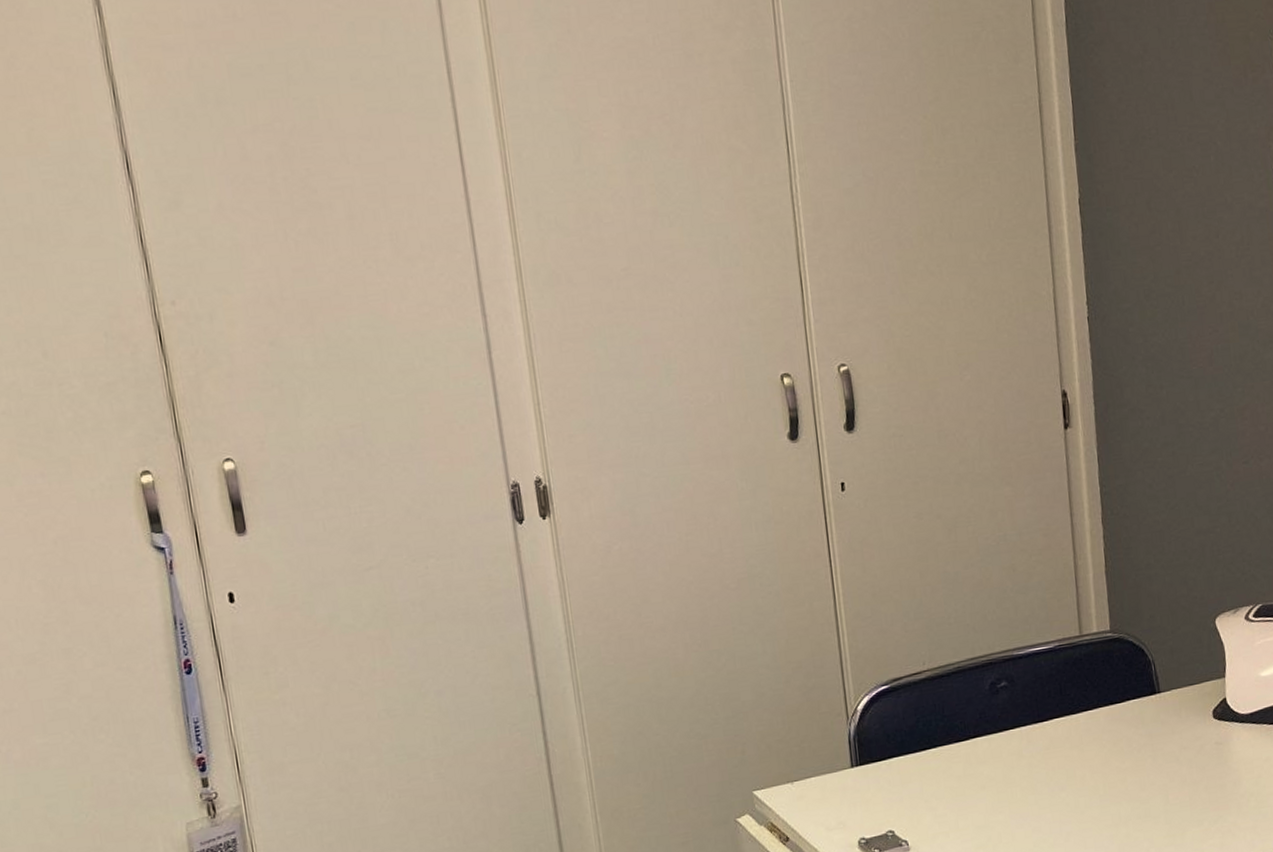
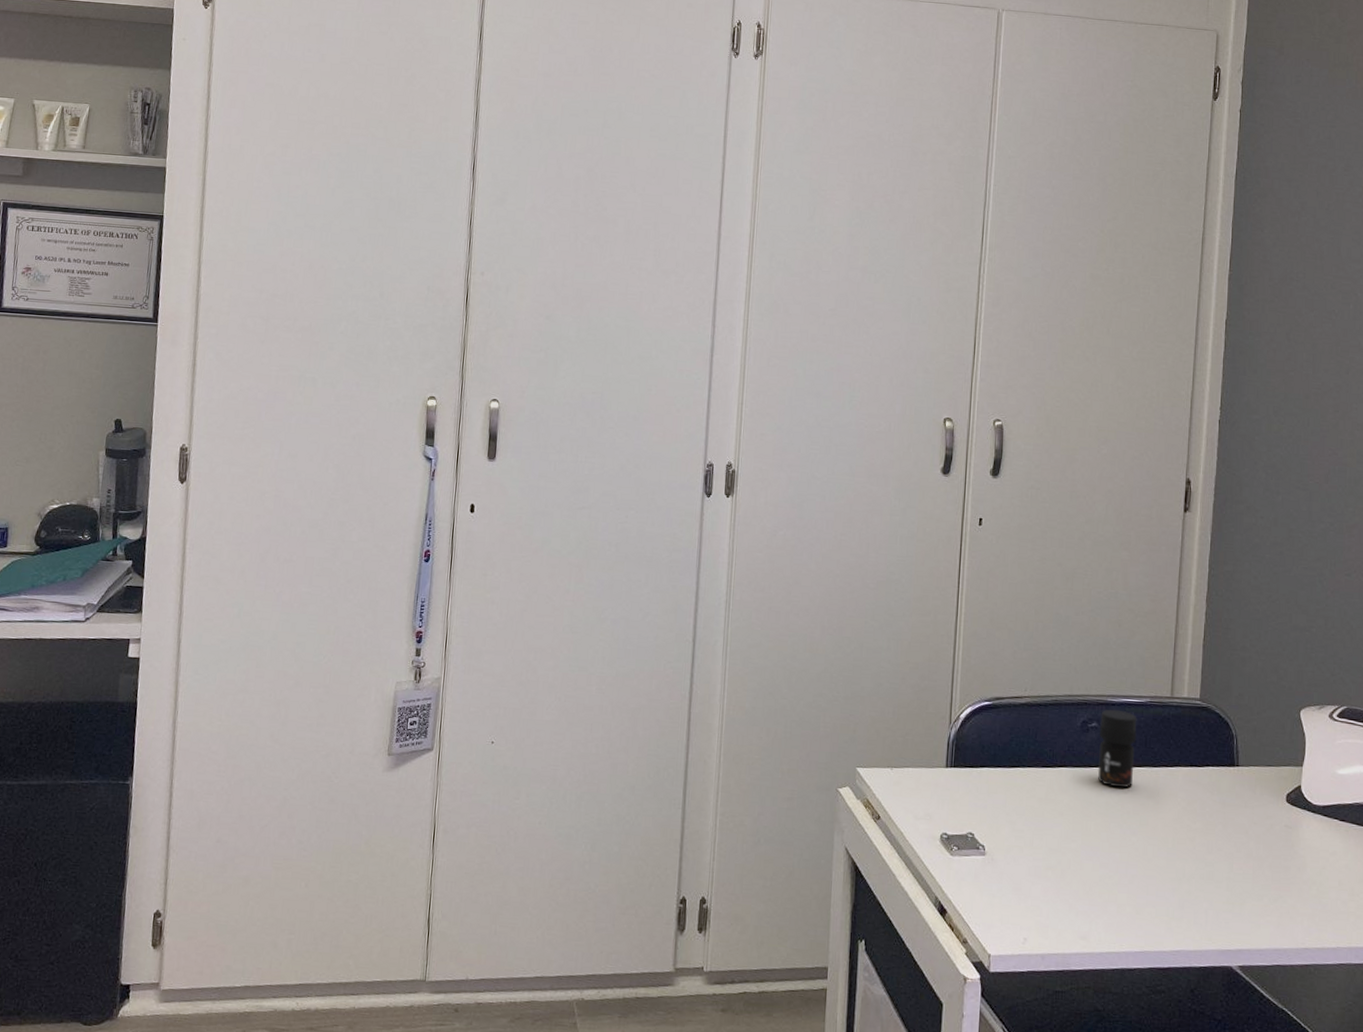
jar: none [1008,661,1053,746] -> present [1097,709,1137,788]

